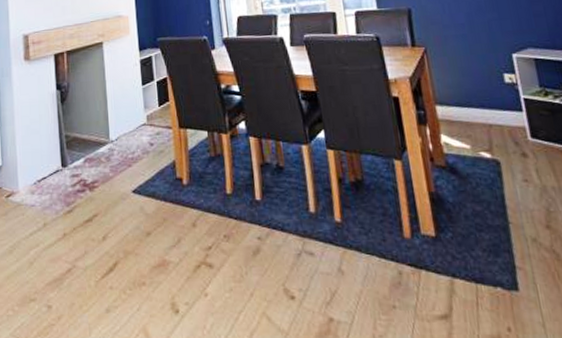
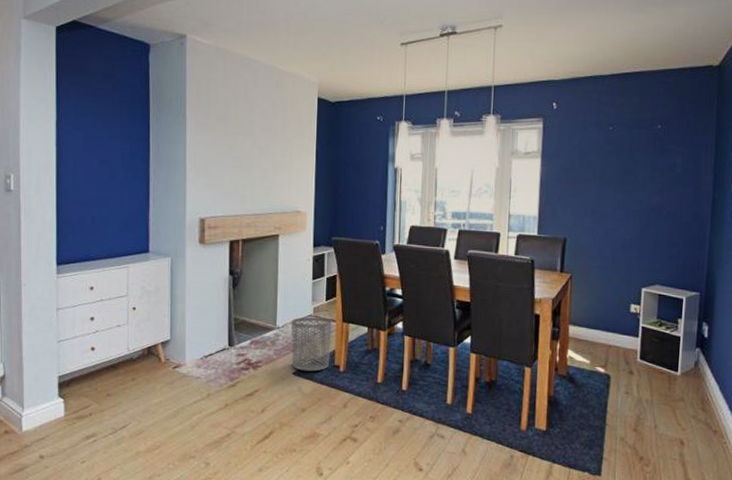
waste bin: none [124,125,171,188] -> present [291,317,332,372]

